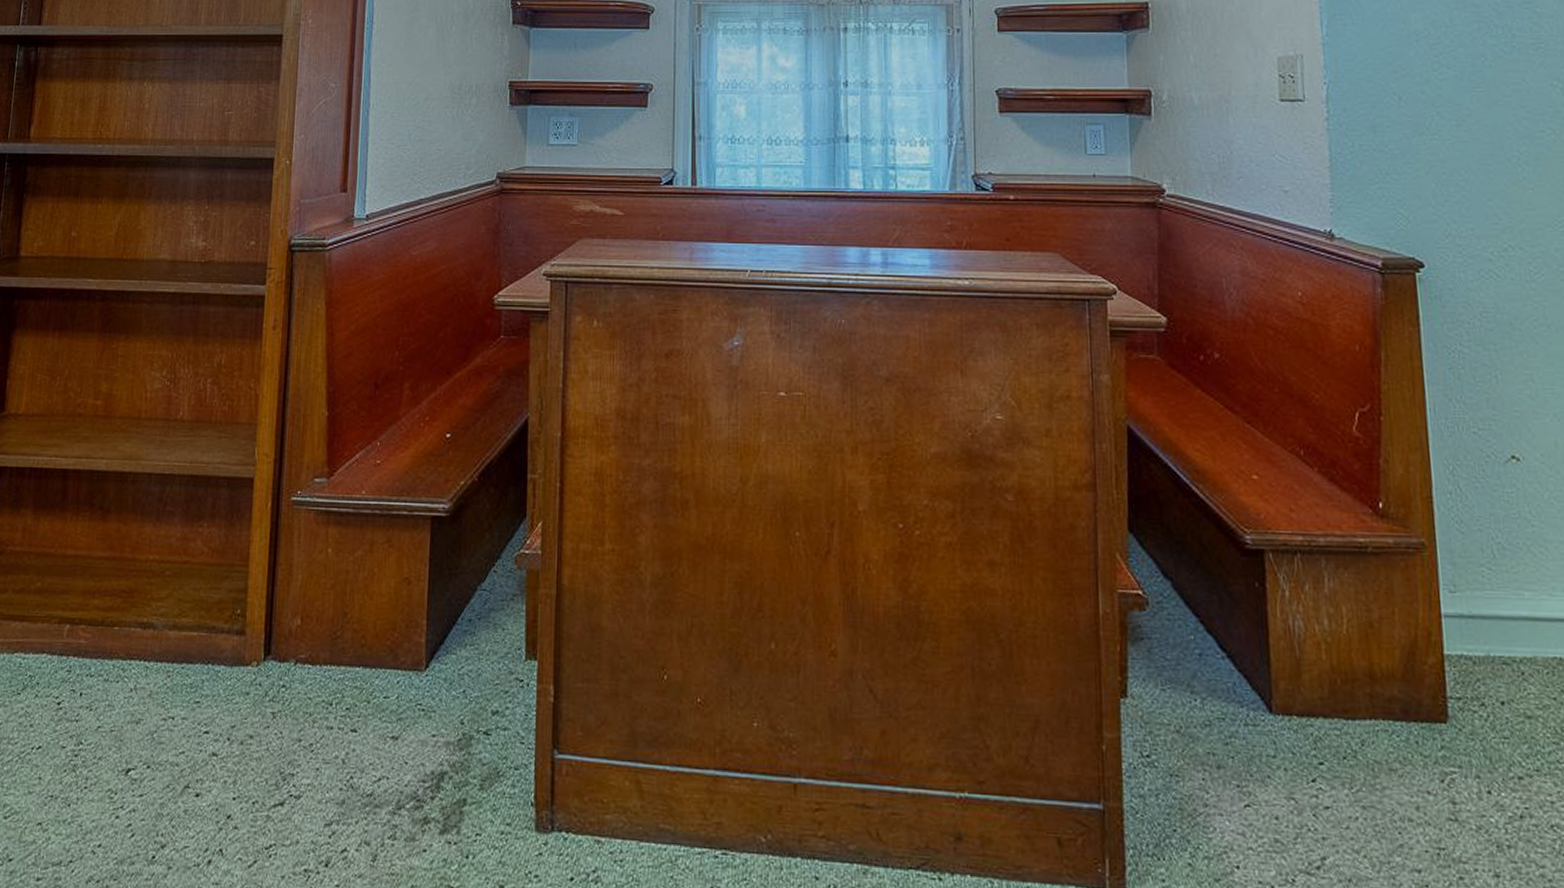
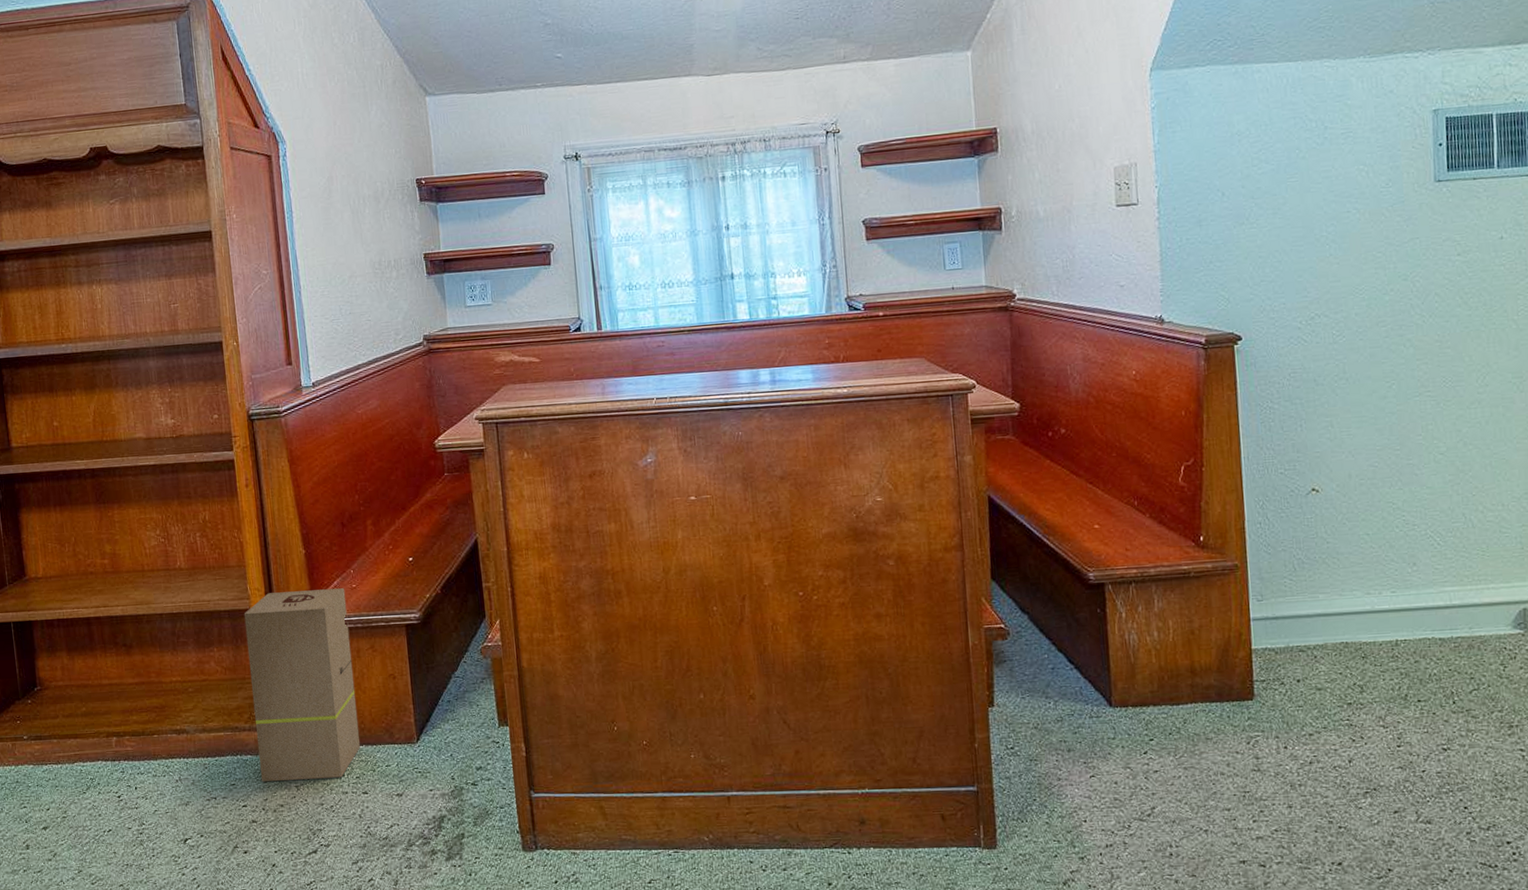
cardboard box: none [231,461,367,707] -> present [244,588,361,782]

